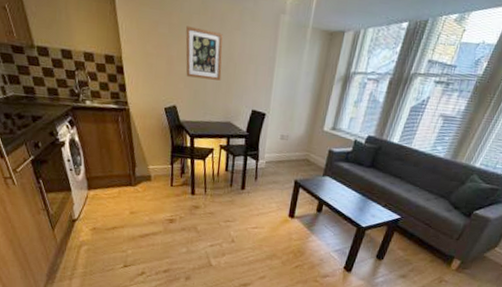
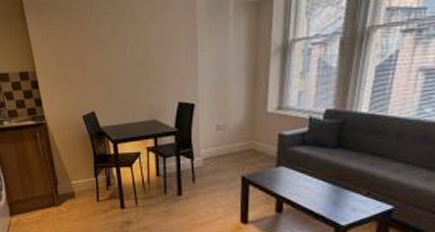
wall art: present [185,26,223,81] -> none [98,27,140,79]

